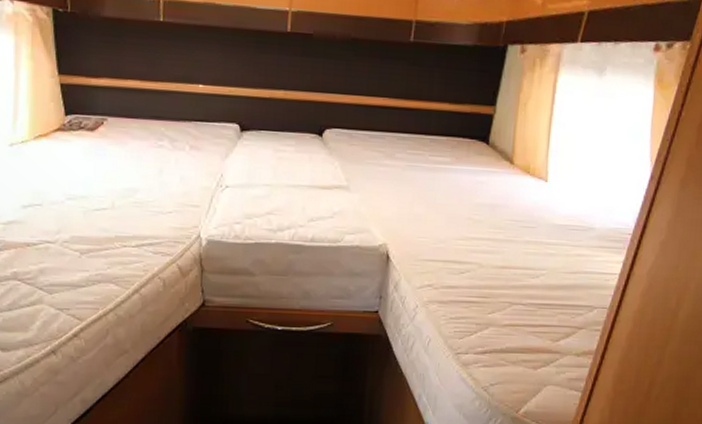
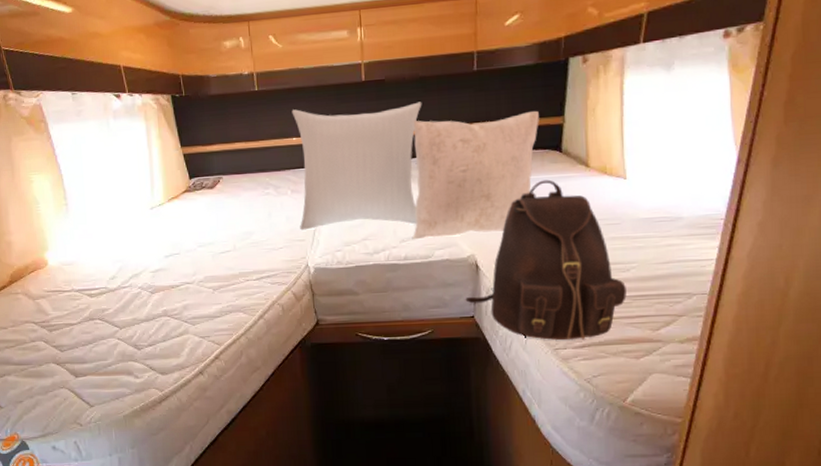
pillow: none [195,51,351,204] -> present [292,101,422,231]
pillow: none [322,85,471,222] -> present [412,110,539,240]
backpack: none [371,171,533,346] -> present [465,179,627,340]

